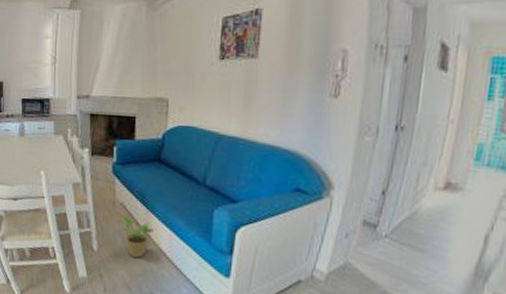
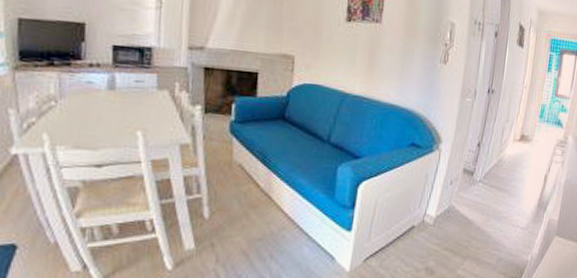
potted plant: present [120,215,154,258] -> none [238,177,275,221]

